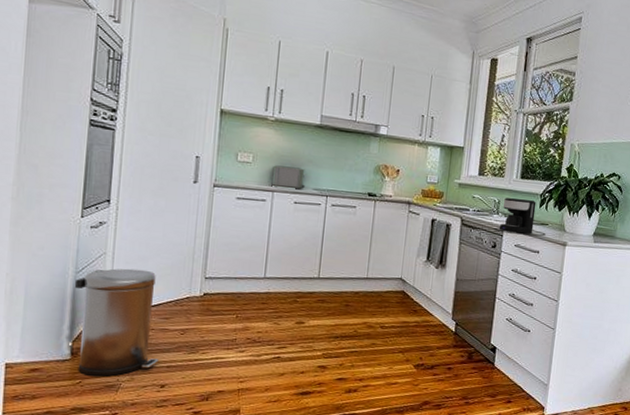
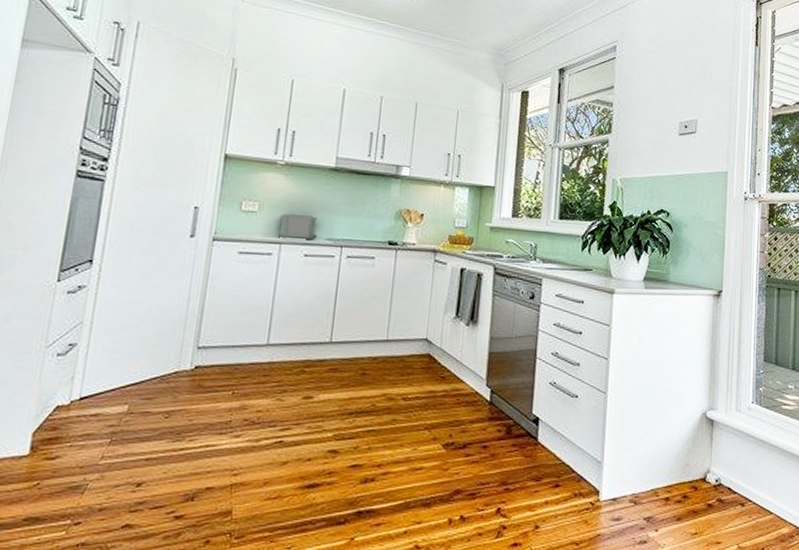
pedal bin: present [74,268,159,377] -> none [36,339,140,477]
coffee maker: present [494,198,546,237] -> none [531,241,590,284]

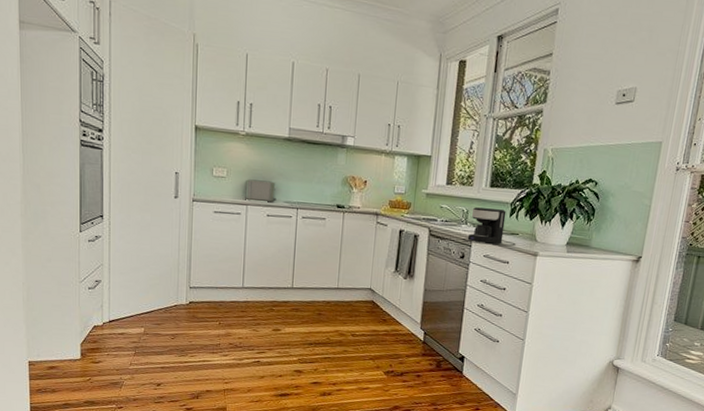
coffee maker: none [531,241,590,284] -> present [462,207,516,247]

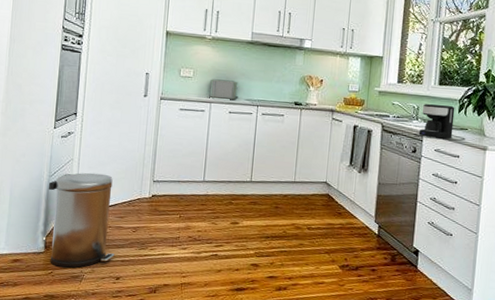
pedal bin: none [79,278,154,375] -> present [48,172,115,269]

